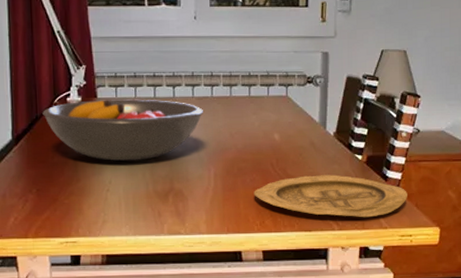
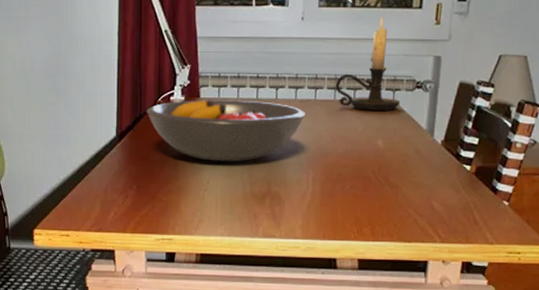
candle holder: none [231,13,294,106] -> present [335,14,401,110]
plate: present [254,175,407,218] -> none [353,184,518,232]

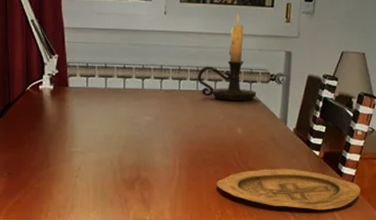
fruit bowl: present [146,100,305,162] -> none [15,89,170,149]
plate: none [353,184,518,232] -> present [216,169,360,211]

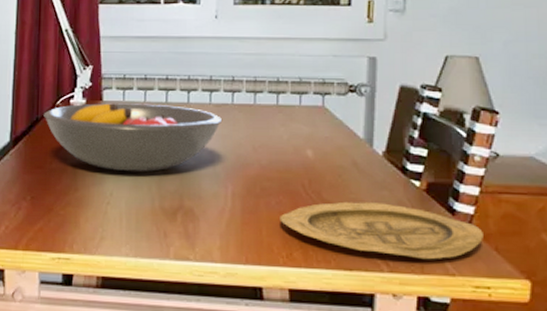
fruit bowl: none [15,89,170,149] -> present [43,103,221,172]
candle holder: present [198,11,257,101] -> none [255,12,332,117]

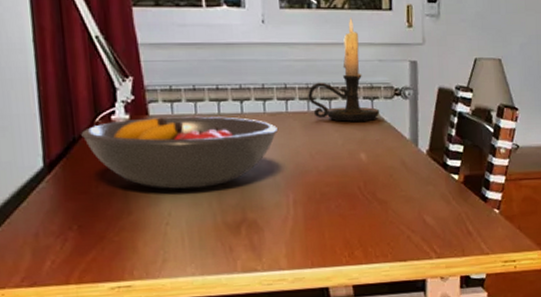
candle holder: none [255,12,332,117] -> present [308,17,380,122]
plate: present [280,201,483,260] -> none [340,197,509,244]

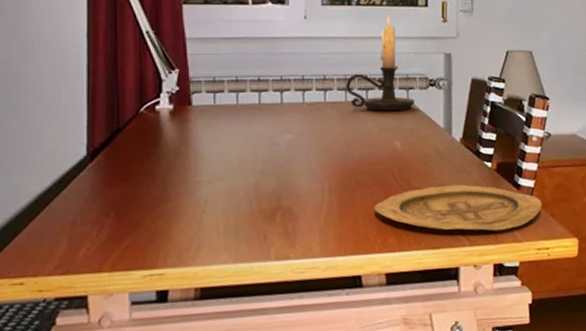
fruit bowl: present [81,116,278,190] -> none [125,106,315,177]
plate: none [340,197,509,244] -> present [374,184,542,231]

